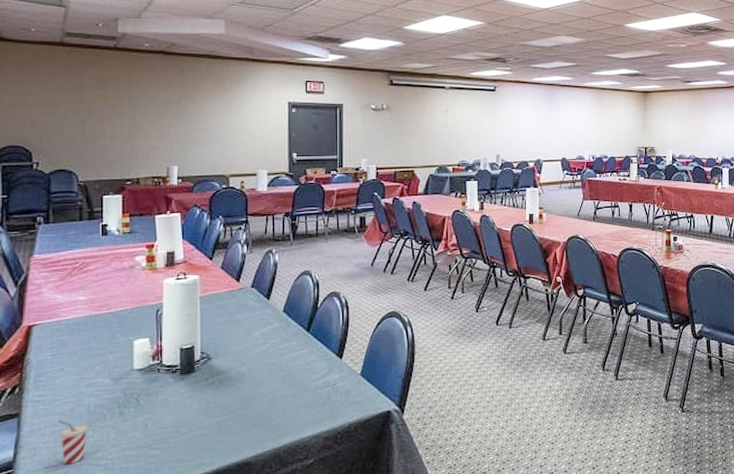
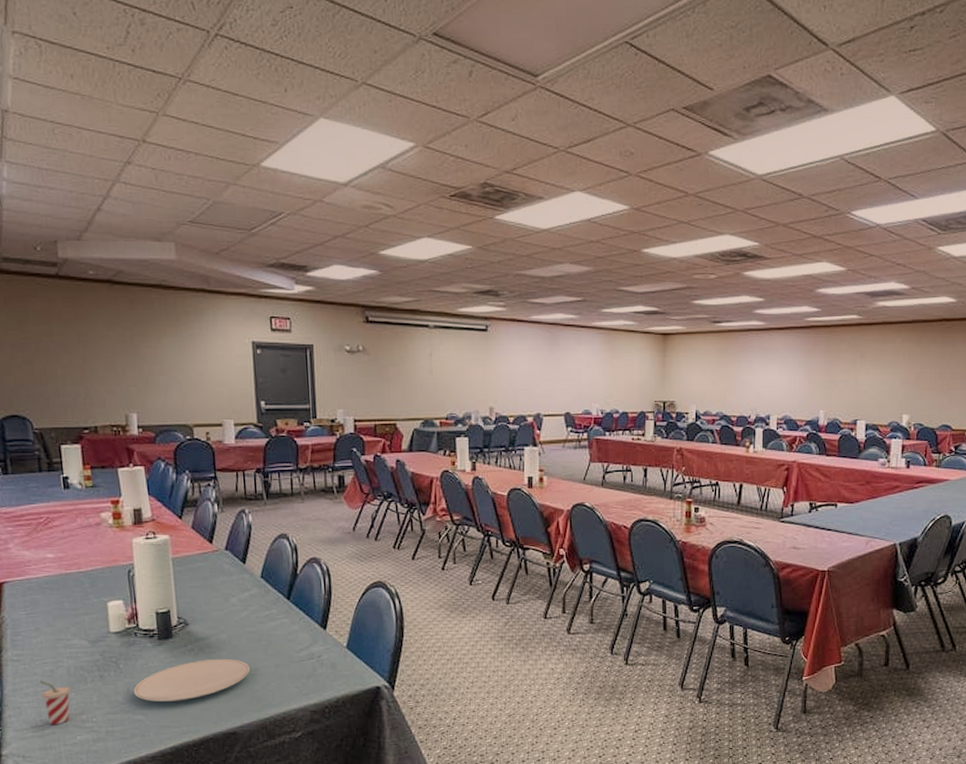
plate: none [151,390,268,436] -> present [133,658,250,702]

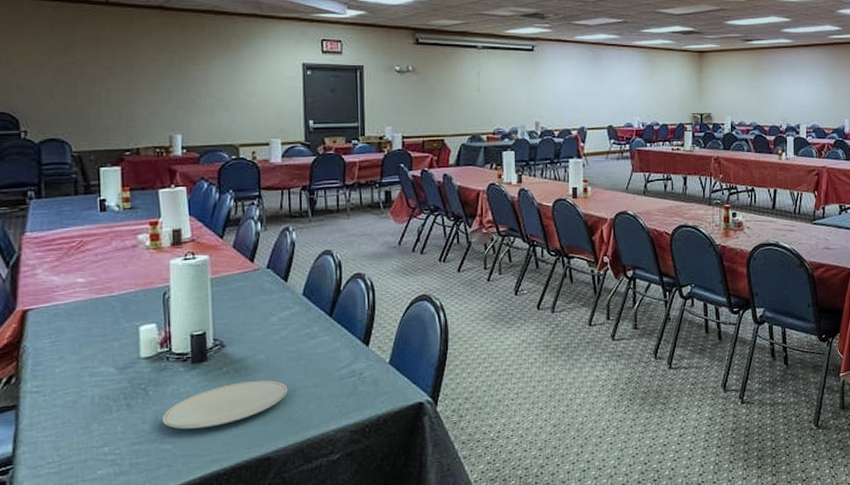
beverage cup: present [39,679,72,725] -> none [59,411,95,460]

